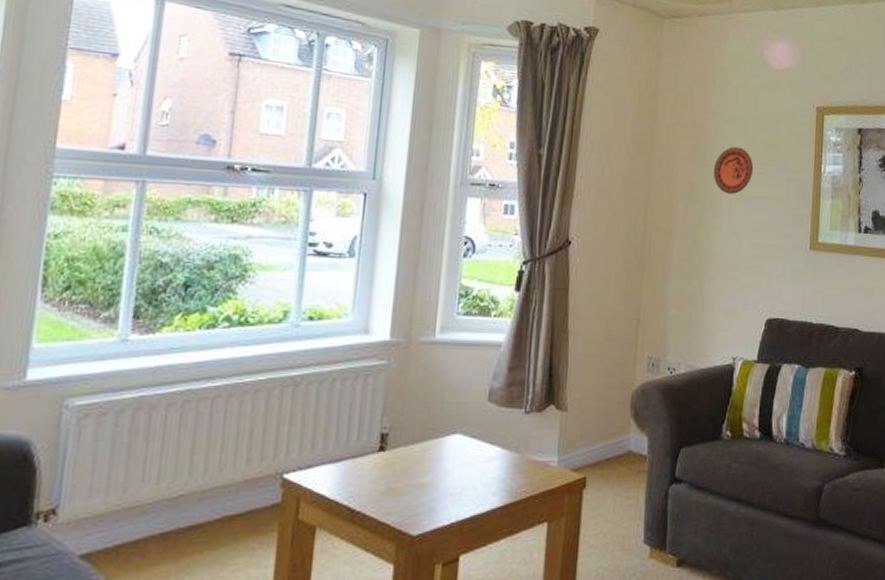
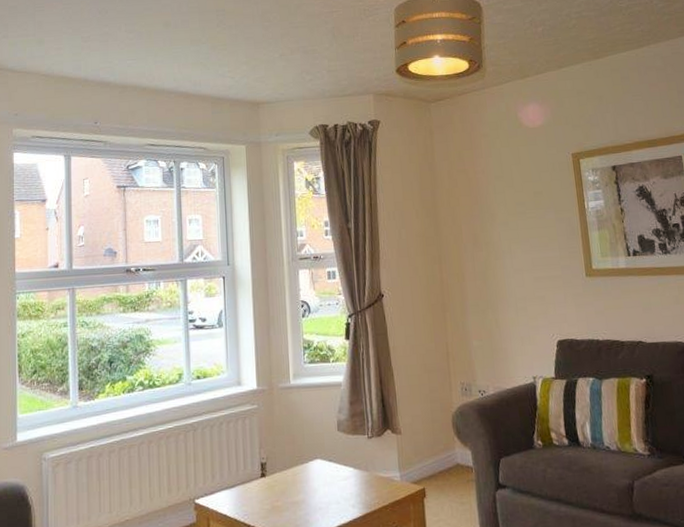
decorative plate: present [713,147,754,194] -> none [491,198,526,238]

